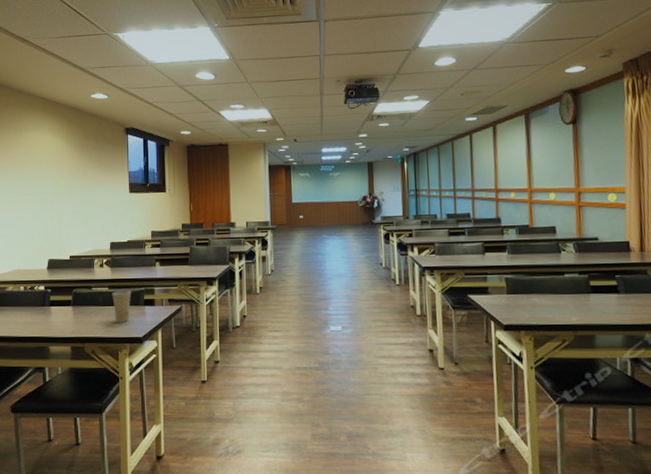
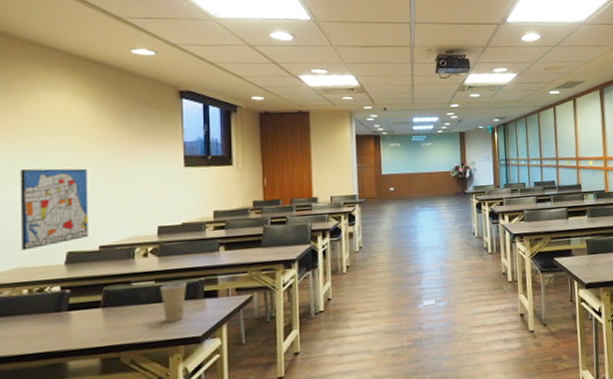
wall art: none [18,192,63,256] -> present [20,168,89,251]

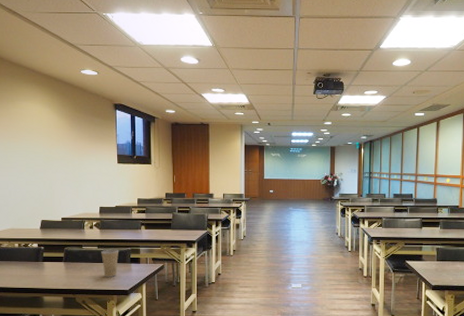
wall art: present [20,168,89,251] -> none [11,158,55,217]

